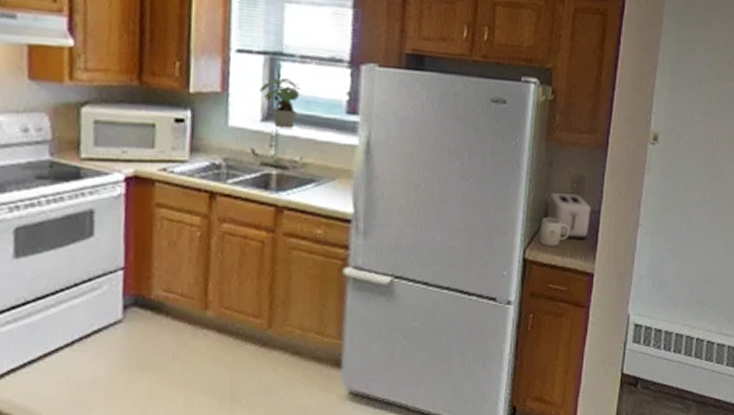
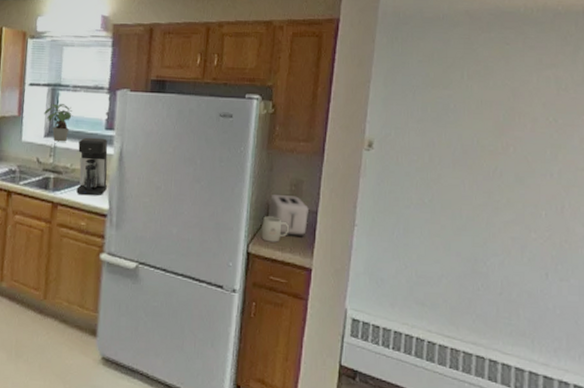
coffee maker: none [309,123,351,196] -> present [76,137,108,195]

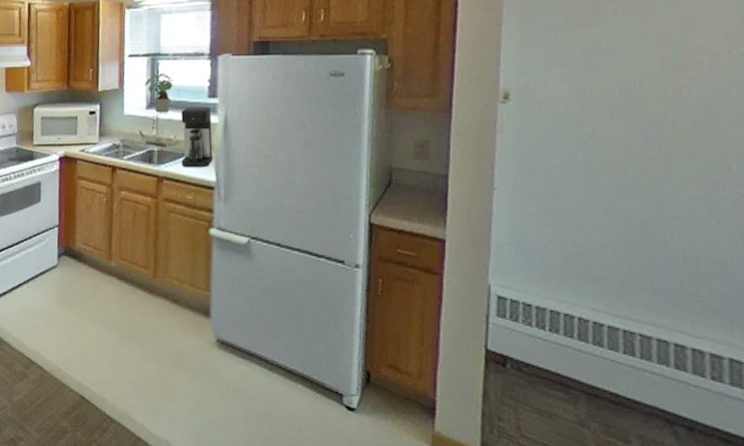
mug: present [261,216,289,242] -> none [384,182,415,211]
toaster: present [268,193,309,237] -> none [391,157,438,205]

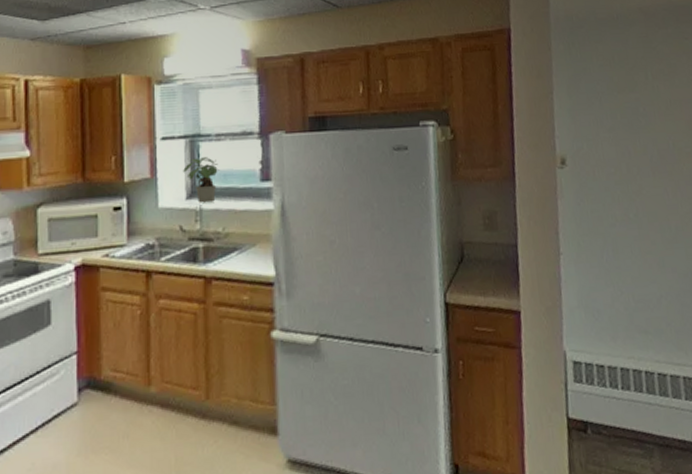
coffee maker: present [181,106,213,167] -> none [230,191,270,263]

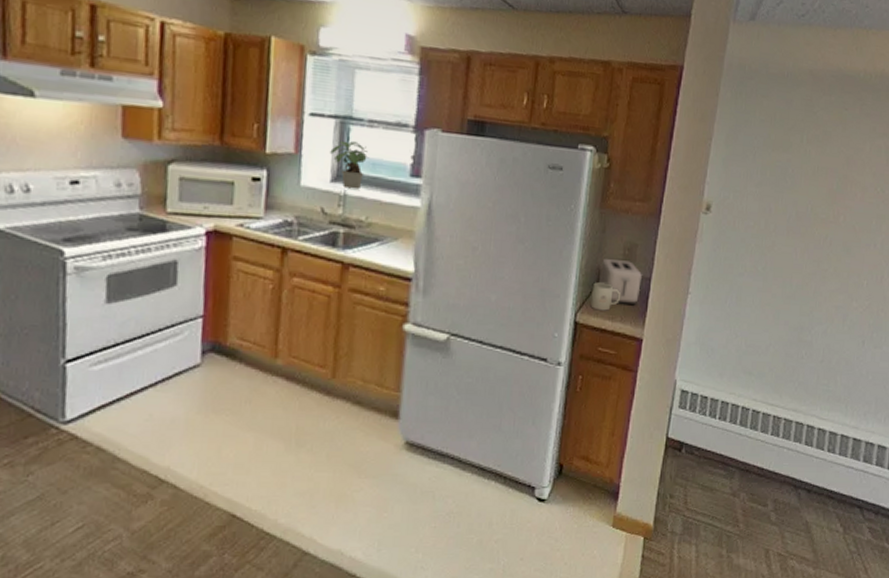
mug: none [457,256,489,287] -> present [590,282,620,311]
toaster: none [462,230,509,277] -> present [599,258,642,306]

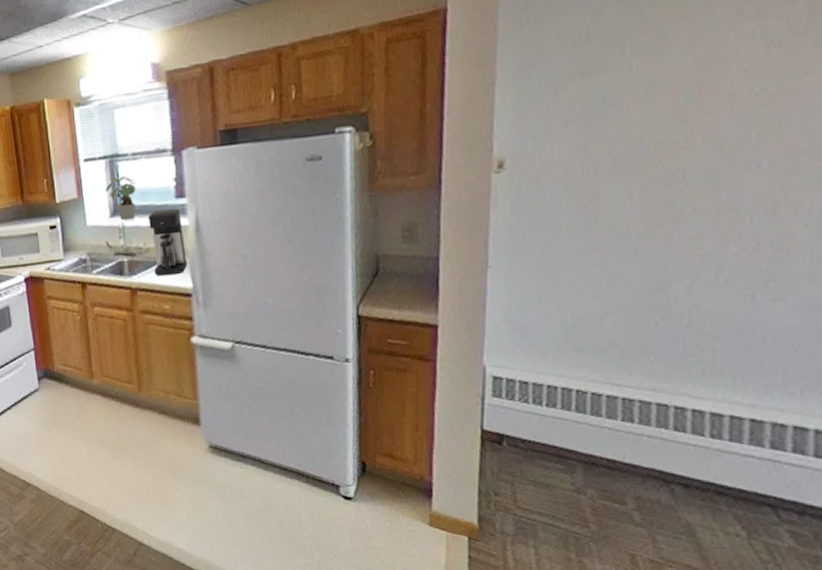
coffee maker: none [373,184,413,255] -> present [148,208,187,275]
mug: present [590,282,620,311] -> none [371,270,405,301]
toaster: present [599,258,642,306] -> none [378,242,428,291]

